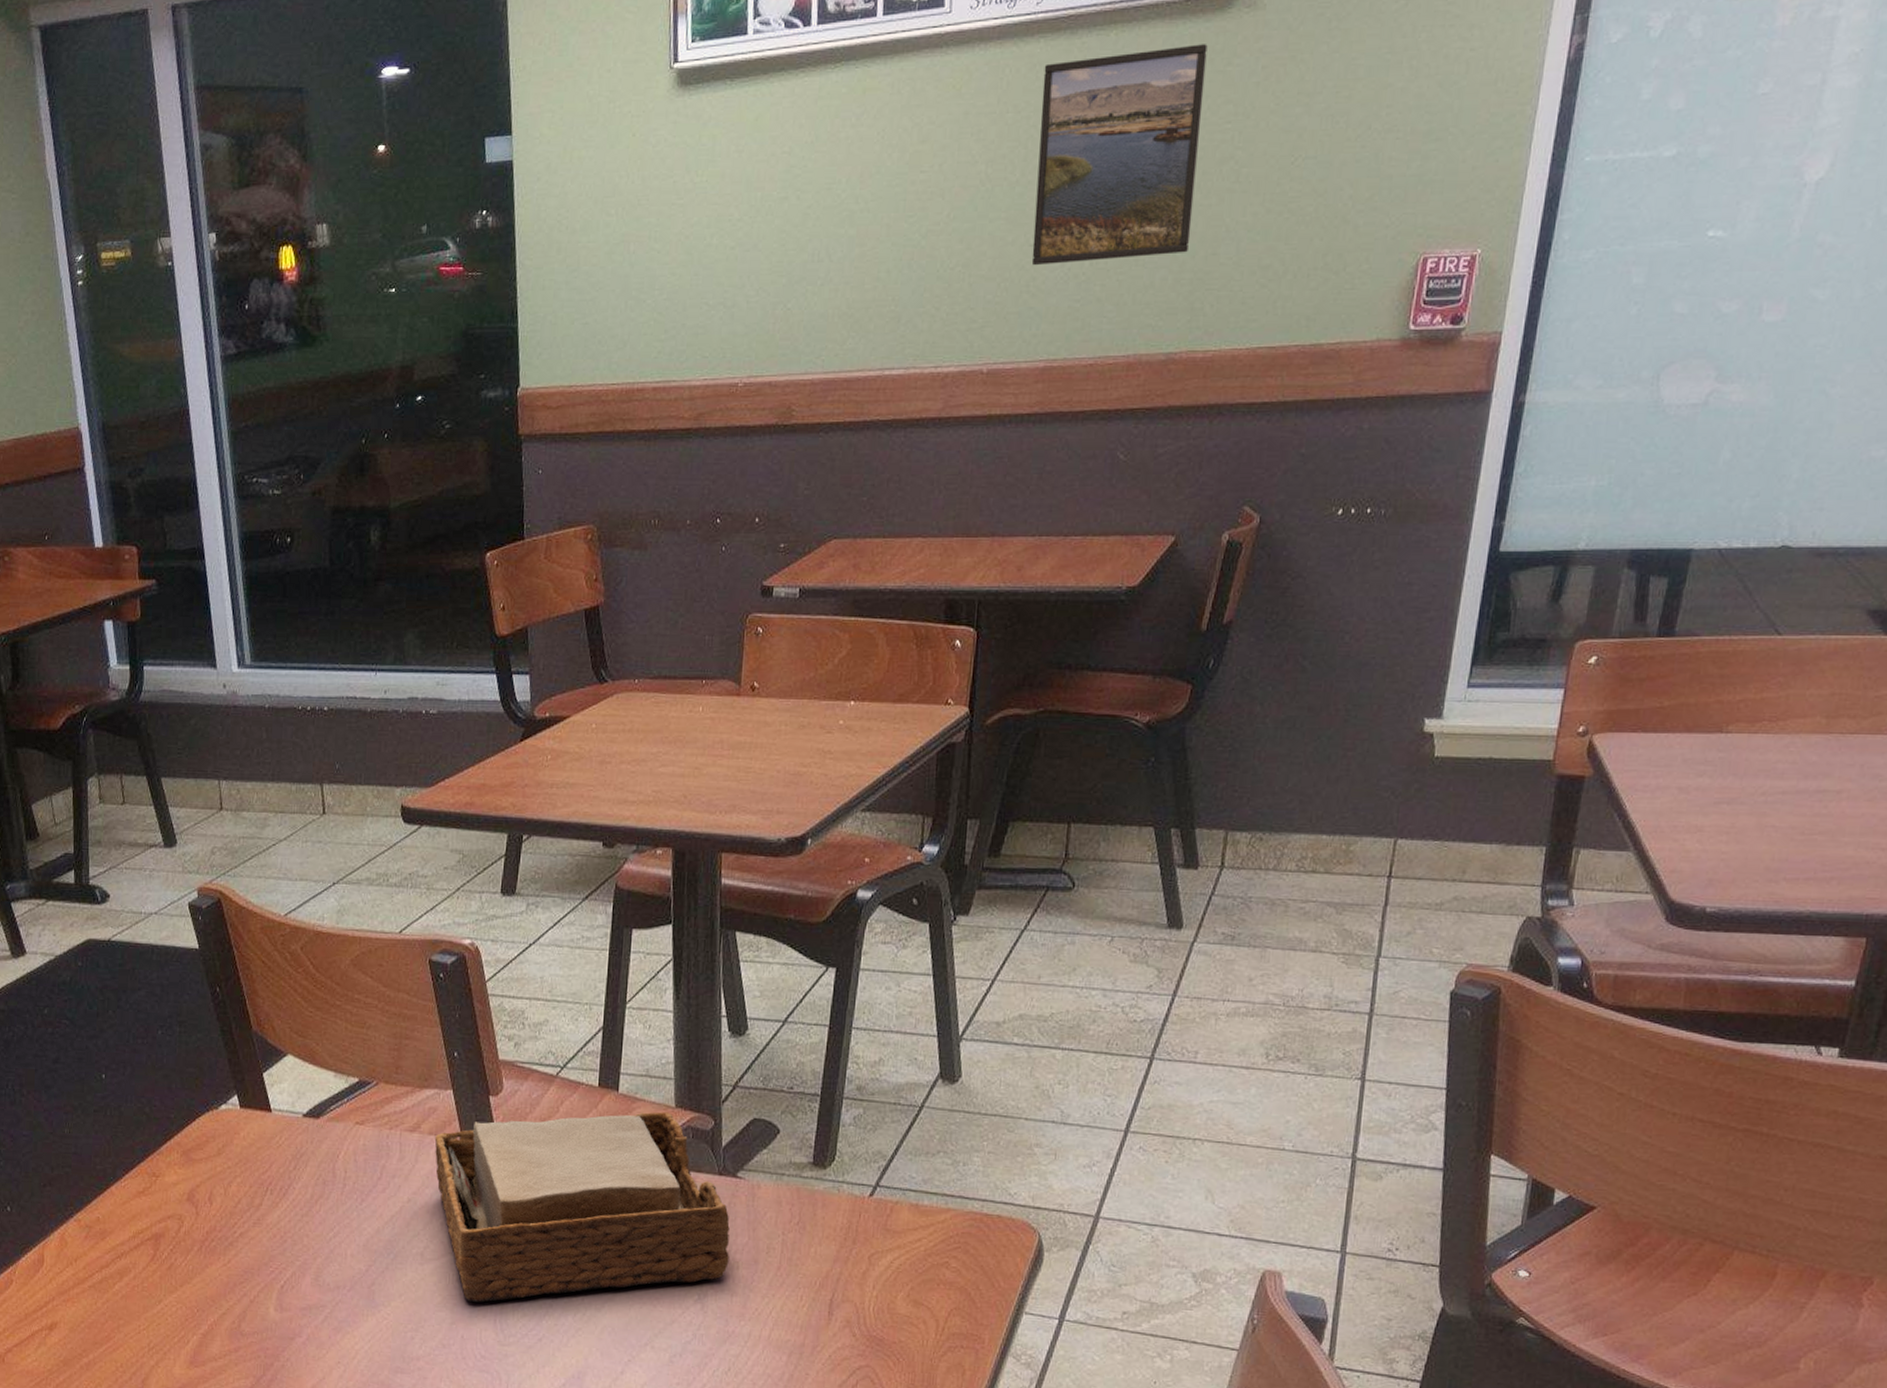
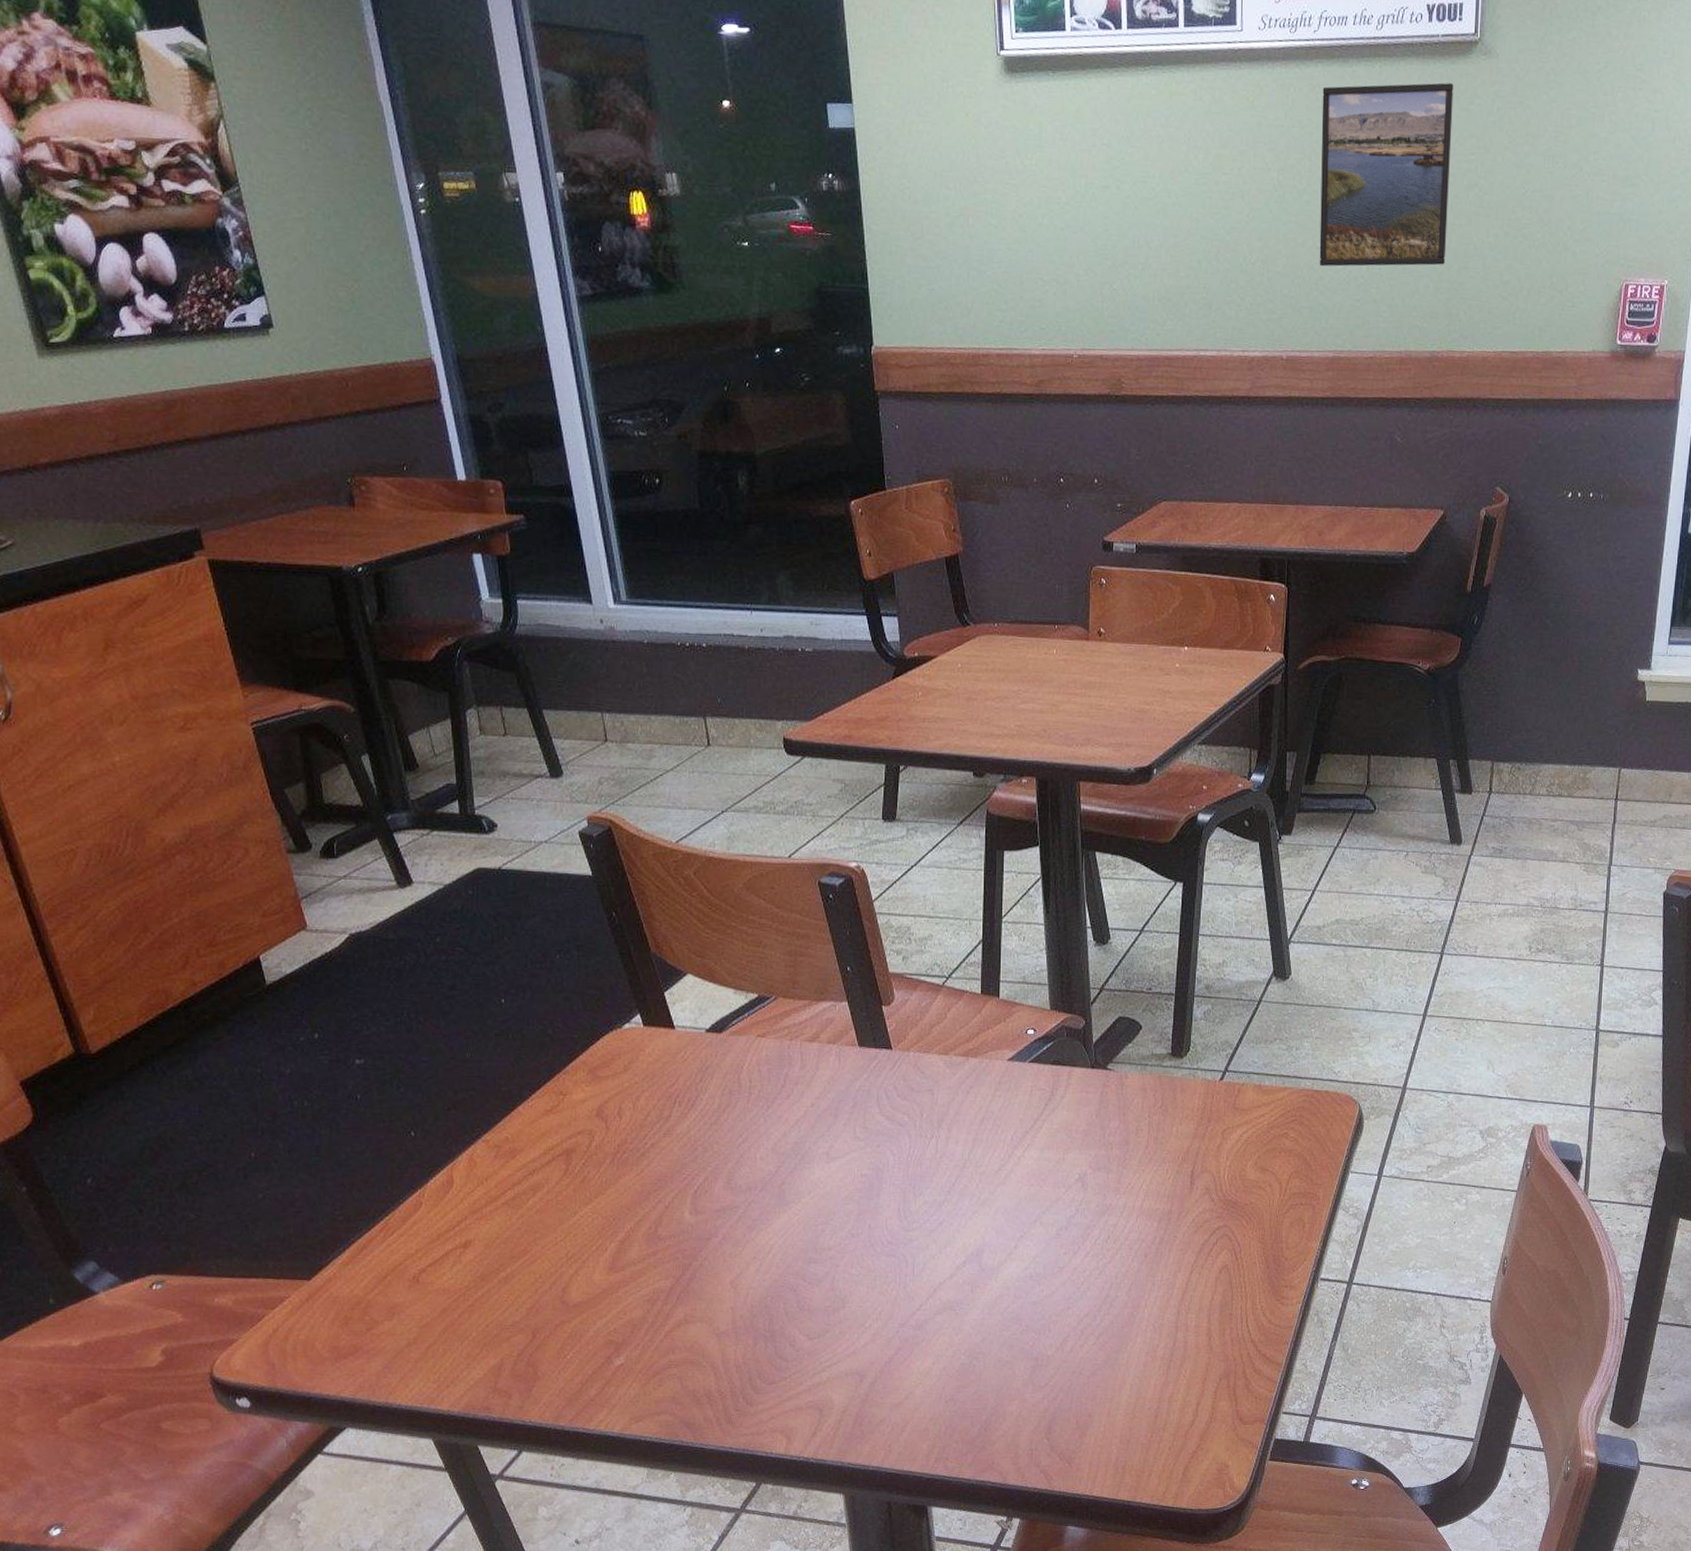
napkin holder: present [434,1111,730,1303] -> none [833,1014,1104,1194]

